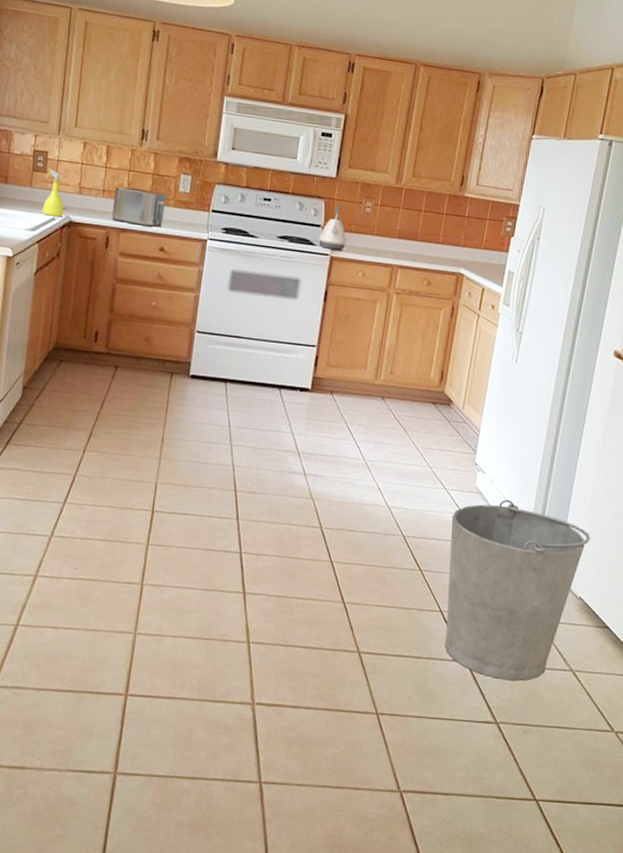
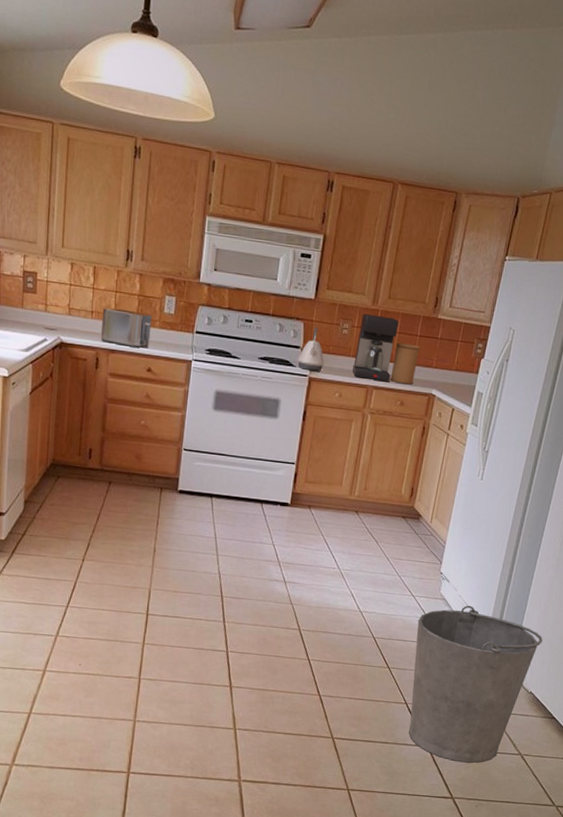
spray bottle: present [41,169,64,217] -> none [33,290,55,338]
coffee maker: none [376,192,424,261] -> present [352,313,399,382]
canister: none [416,221,447,264] -> present [390,342,420,385]

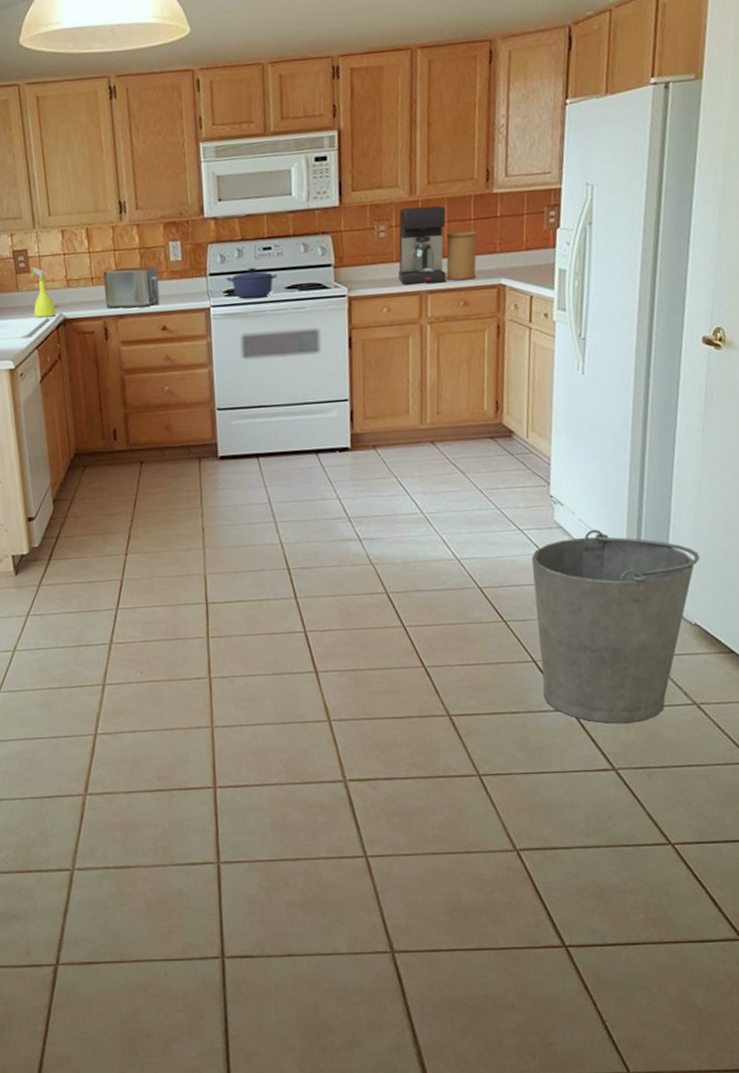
spray bottle: none [33,290,55,338] -> present [30,267,57,318]
cooking pot: none [209,333,254,362] -> present [226,267,277,299]
kettle: present [297,326,325,372] -> none [331,236,364,290]

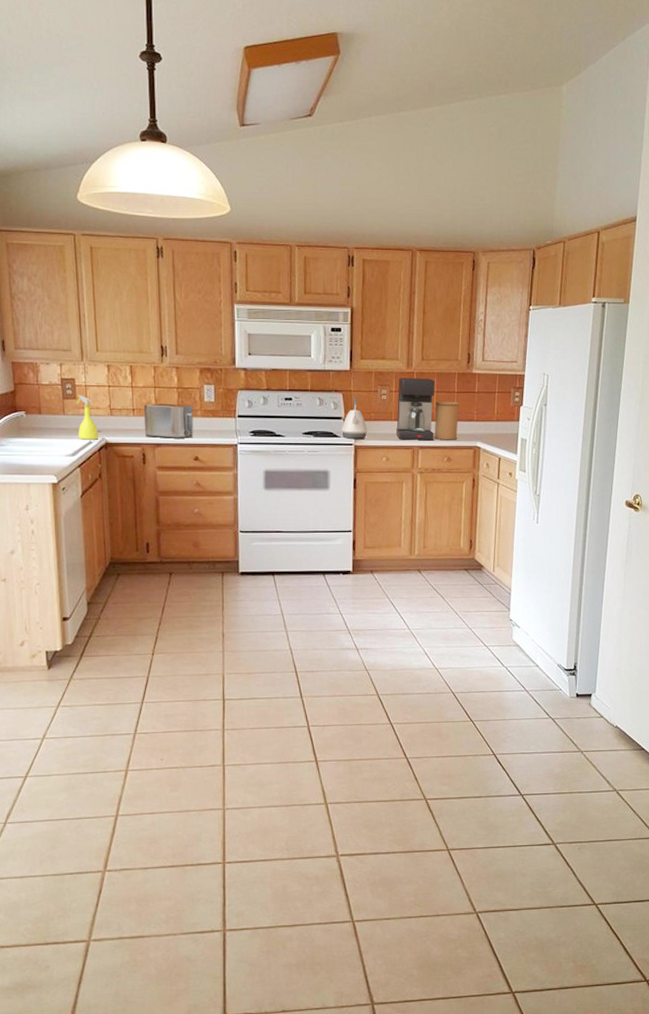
cooking pot: present [226,267,277,299] -> none [252,413,296,440]
kettle: none [331,236,364,290] -> present [341,396,368,440]
bucket: present [531,529,699,724] -> none [494,648,620,806]

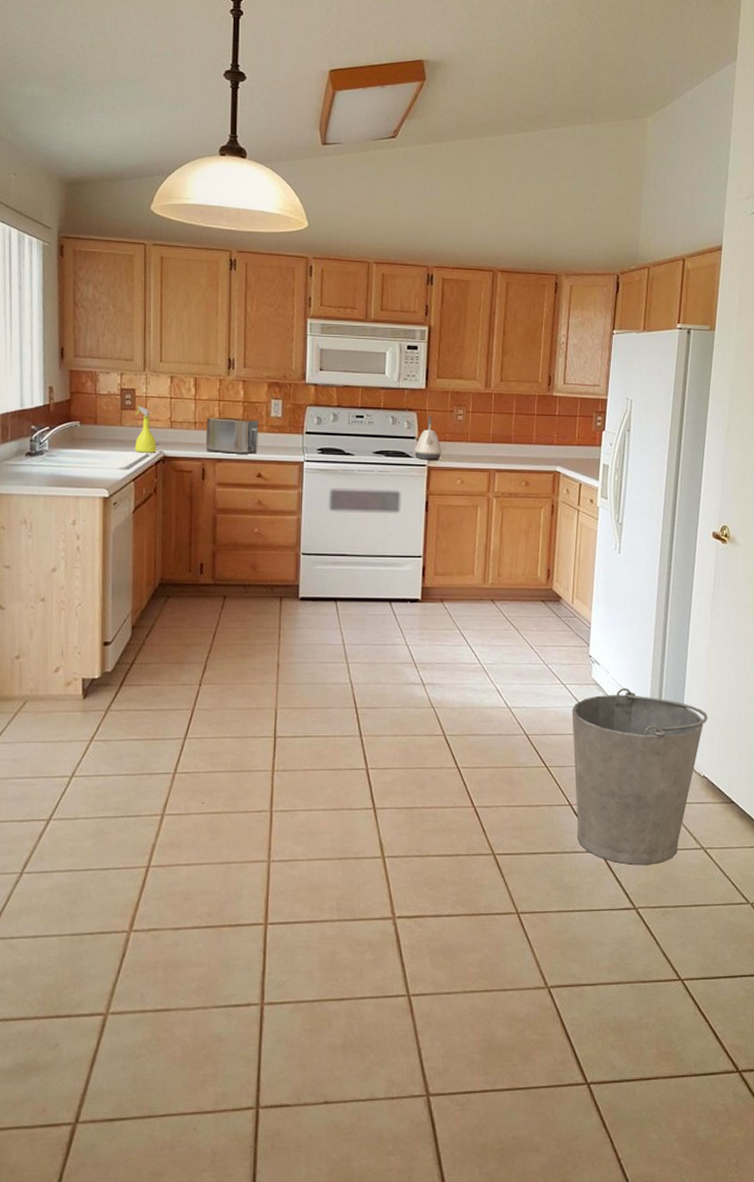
coffee maker: present [396,377,435,441] -> none [472,398,514,464]
canister: present [434,401,459,440] -> none [512,424,539,464]
bucket: none [494,648,620,806] -> present [572,688,708,865]

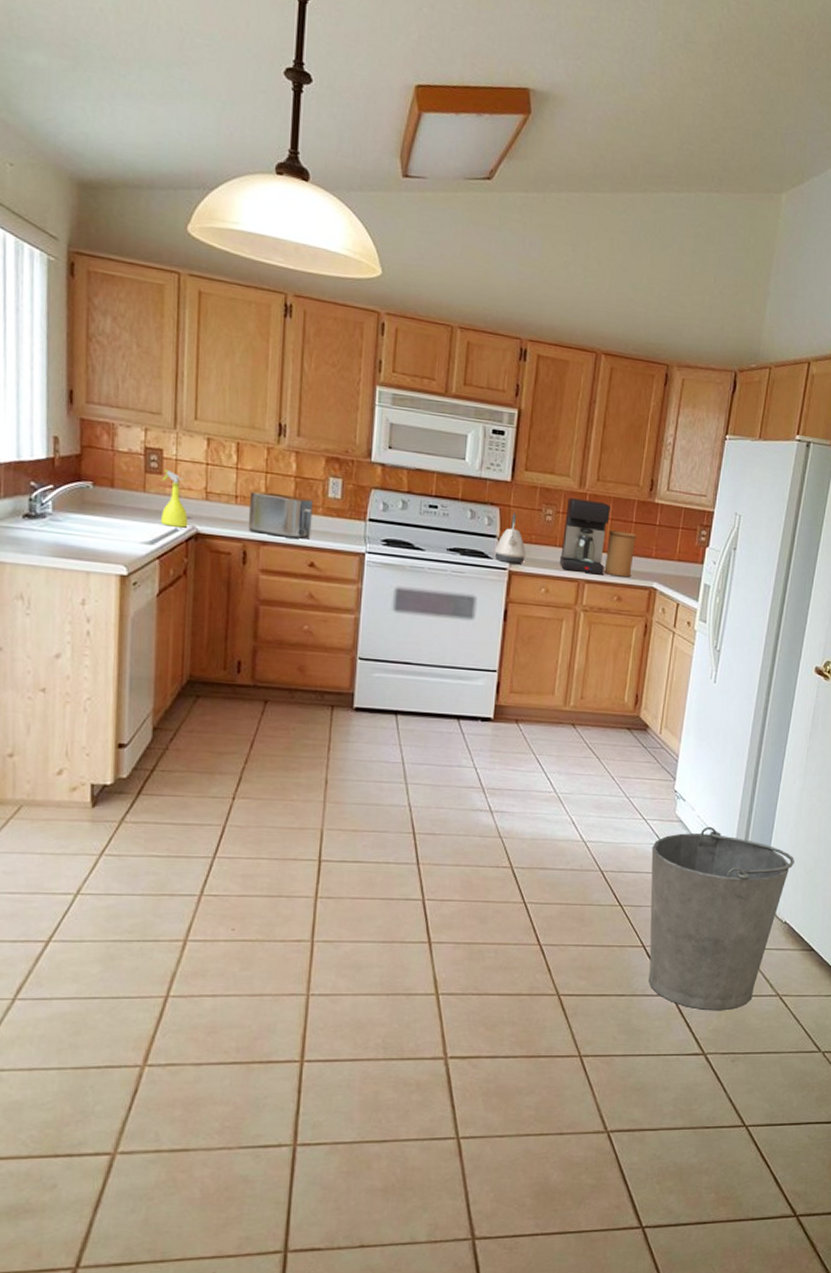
coffee maker: none [472,398,514,464] -> present [560,498,610,575]
canister: none [512,424,539,464] -> present [604,530,637,578]

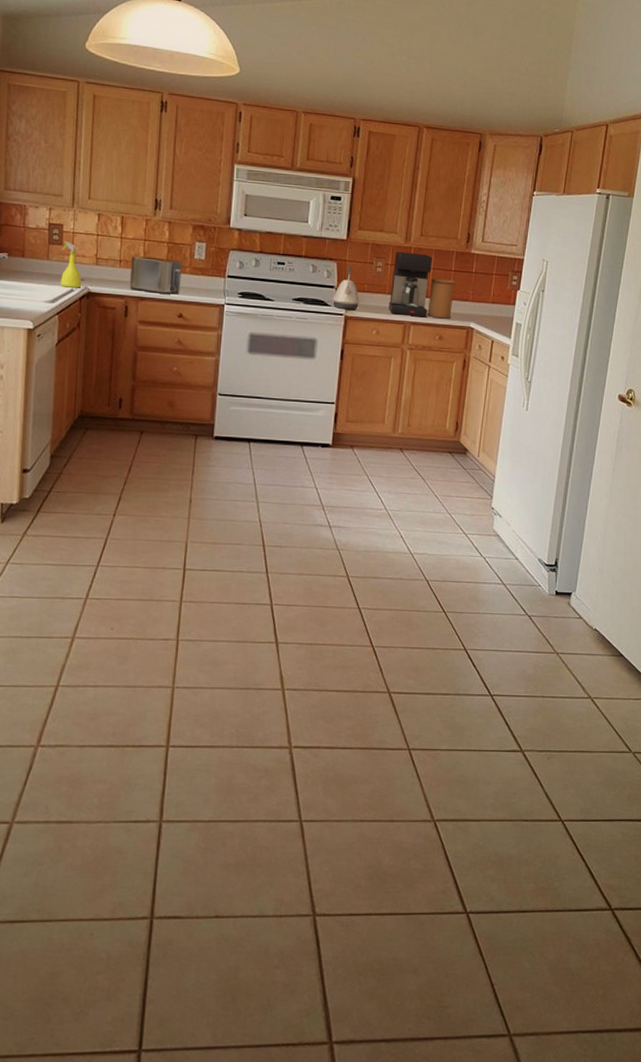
bucket: present [648,826,794,1011] -> none [469,540,603,711]

